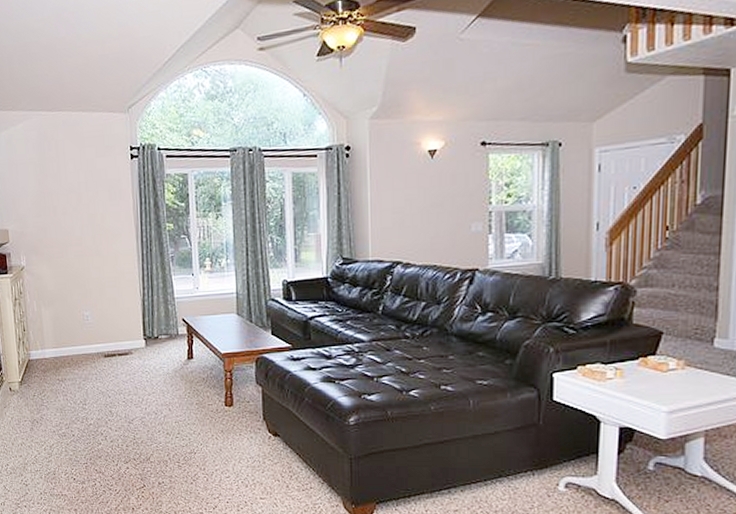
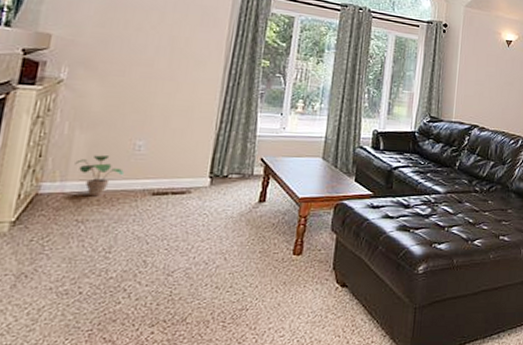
potted plant: none [47,326,82,360] -> present [75,155,125,197]

